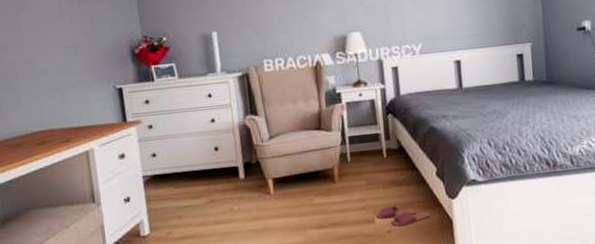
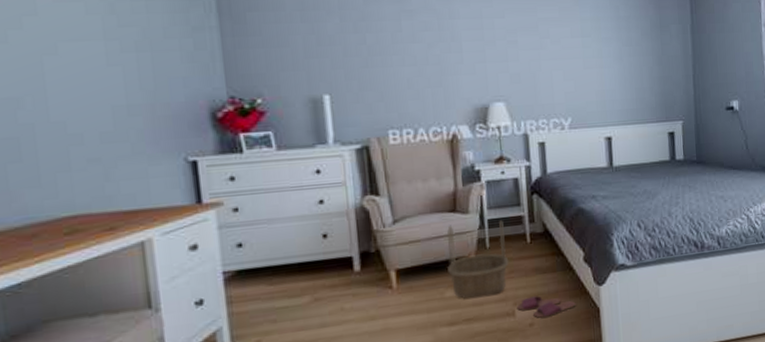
basket: none [313,137,368,205] -> present [446,220,509,298]

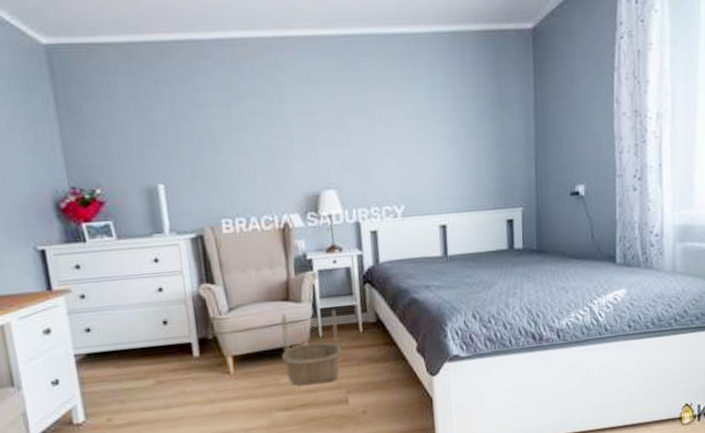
slippers: present [517,296,576,318] -> none [350,384,409,406]

